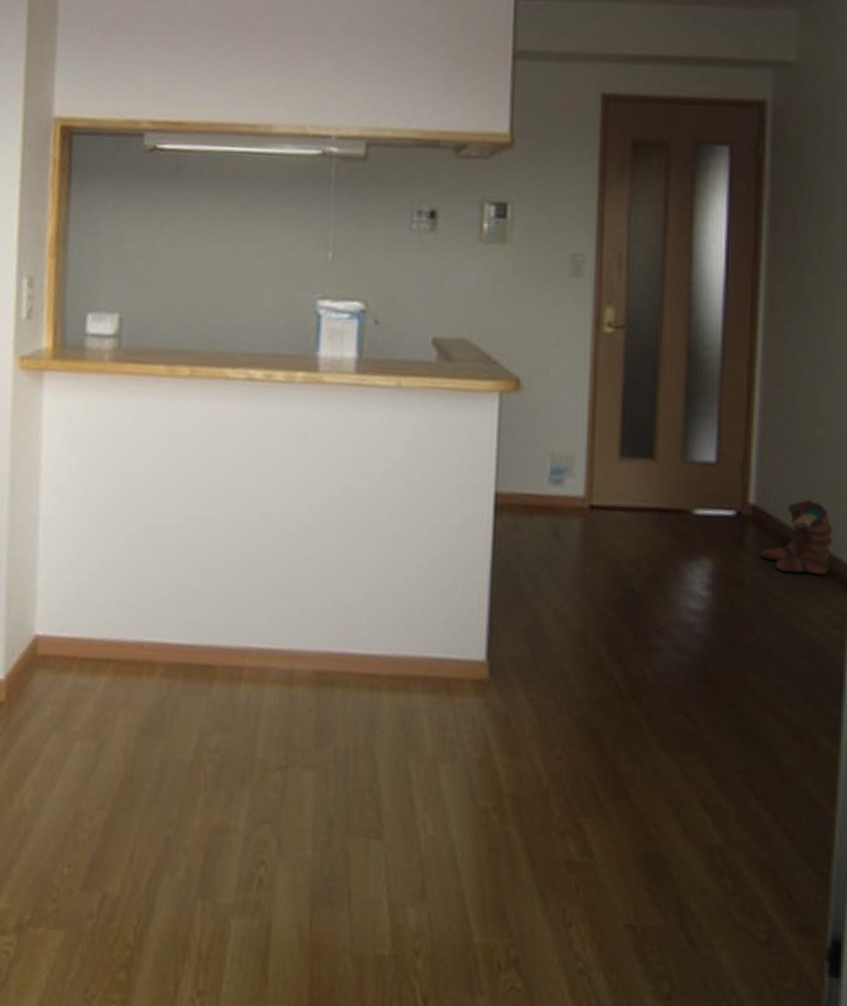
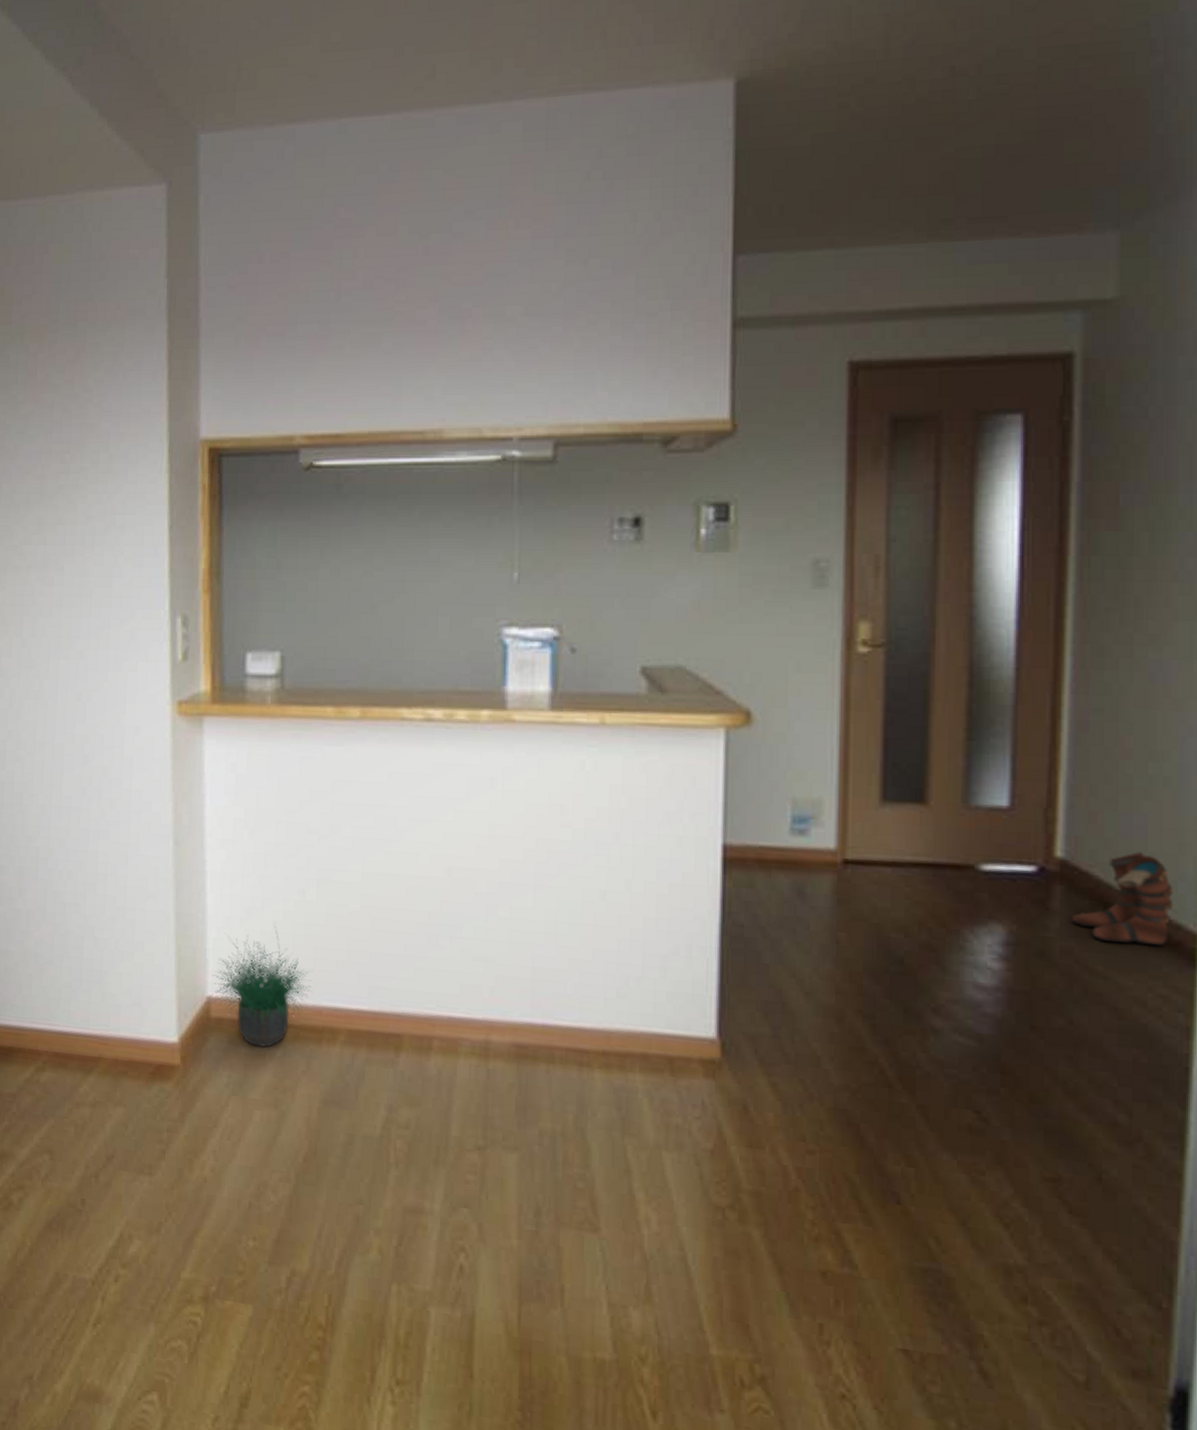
potted plant: none [34,567,134,682] -> present [207,926,311,1048]

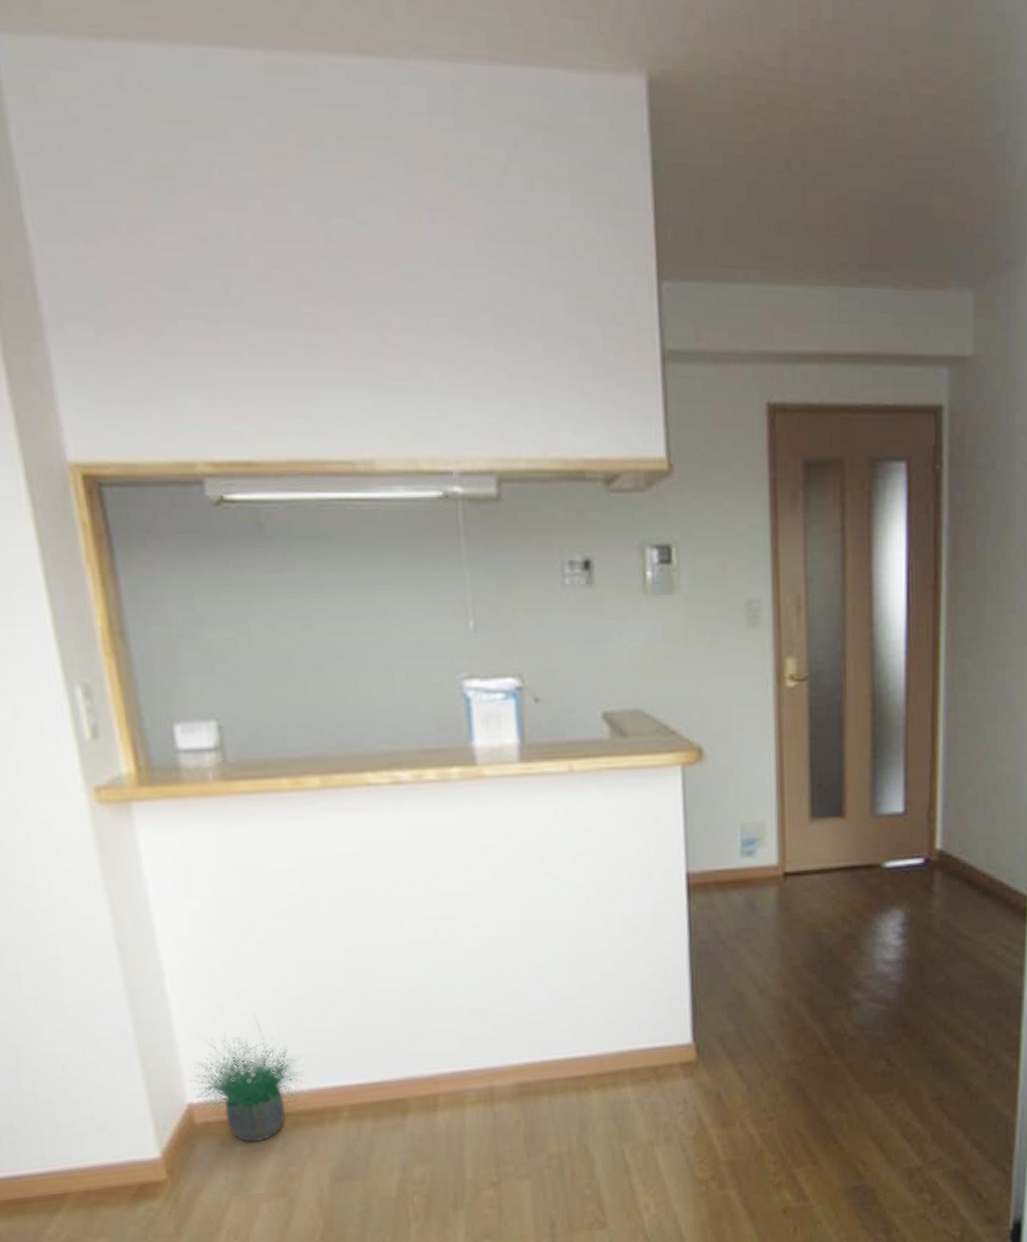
boots: present [1070,852,1174,947] -> none [947,837,1013,911]

